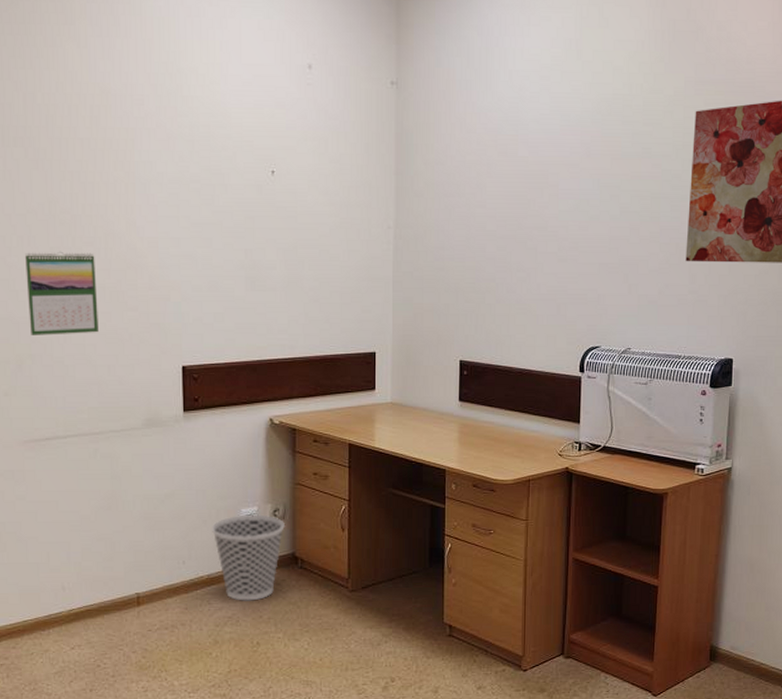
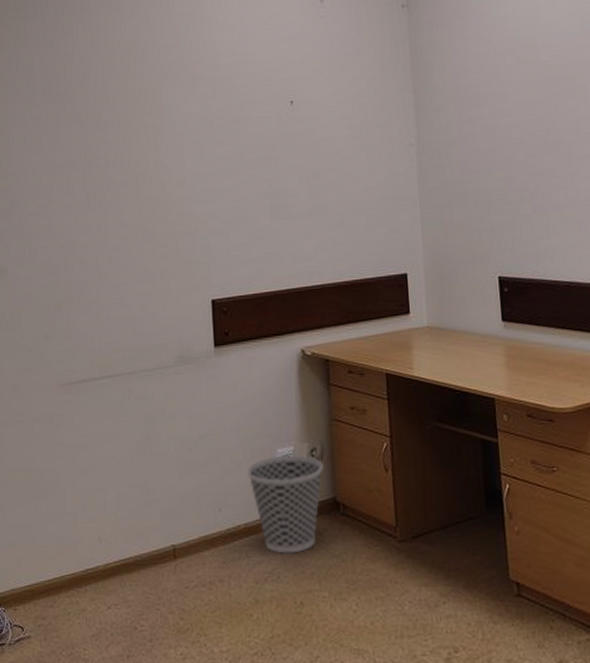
calendar: present [25,251,99,335] -> none [64,194,131,278]

